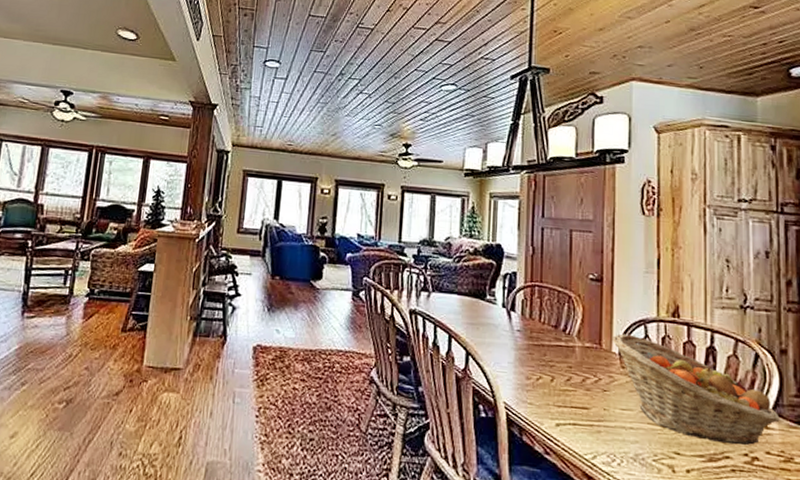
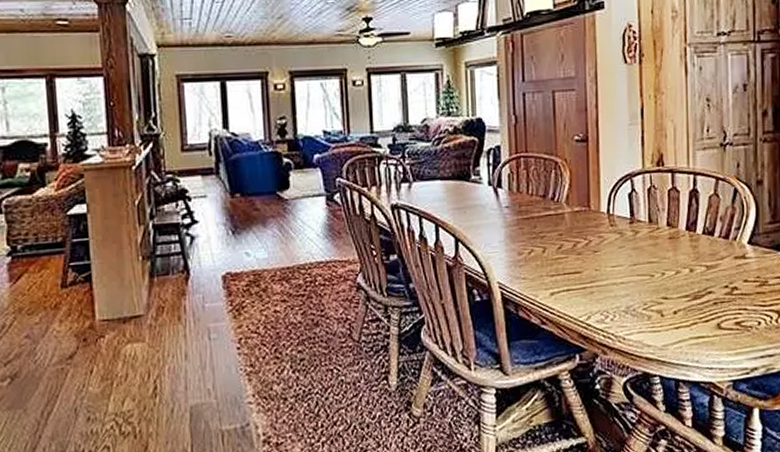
fruit basket: present [612,333,780,445] -> none [600,191,756,281]

